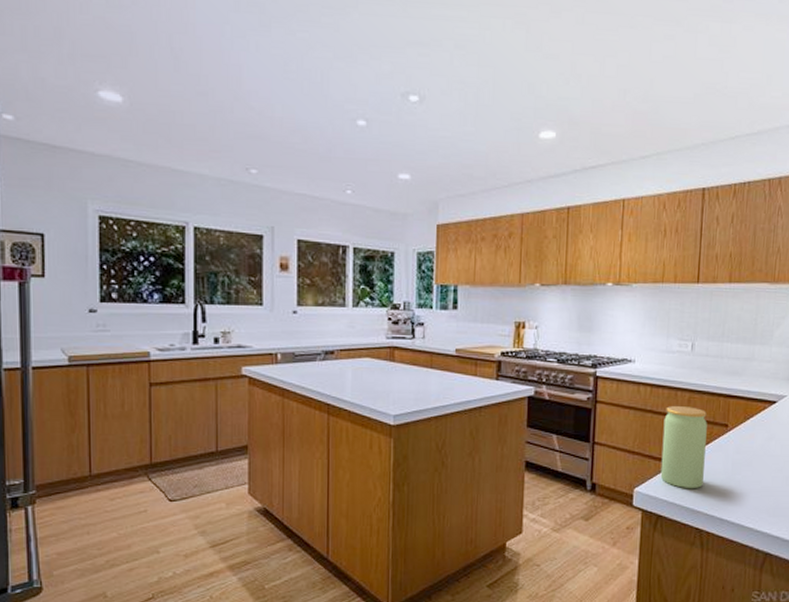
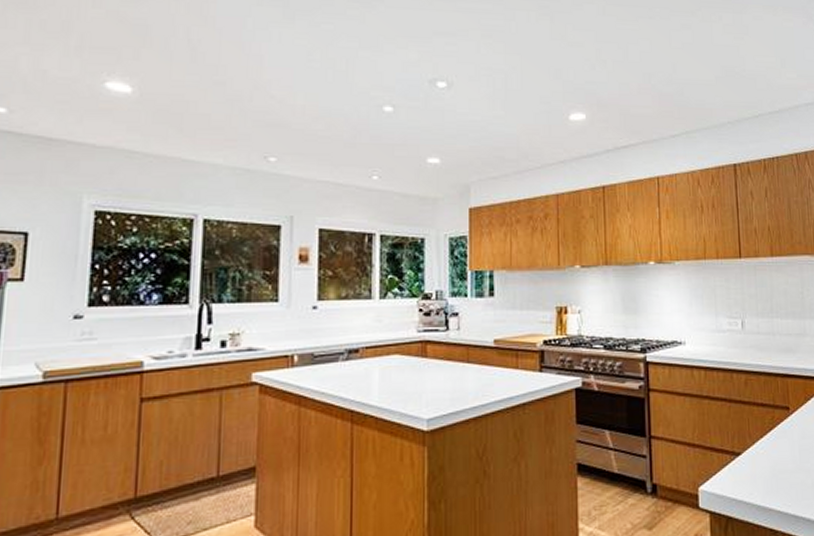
jar: present [660,406,707,488] -> none [722,389,771,483]

